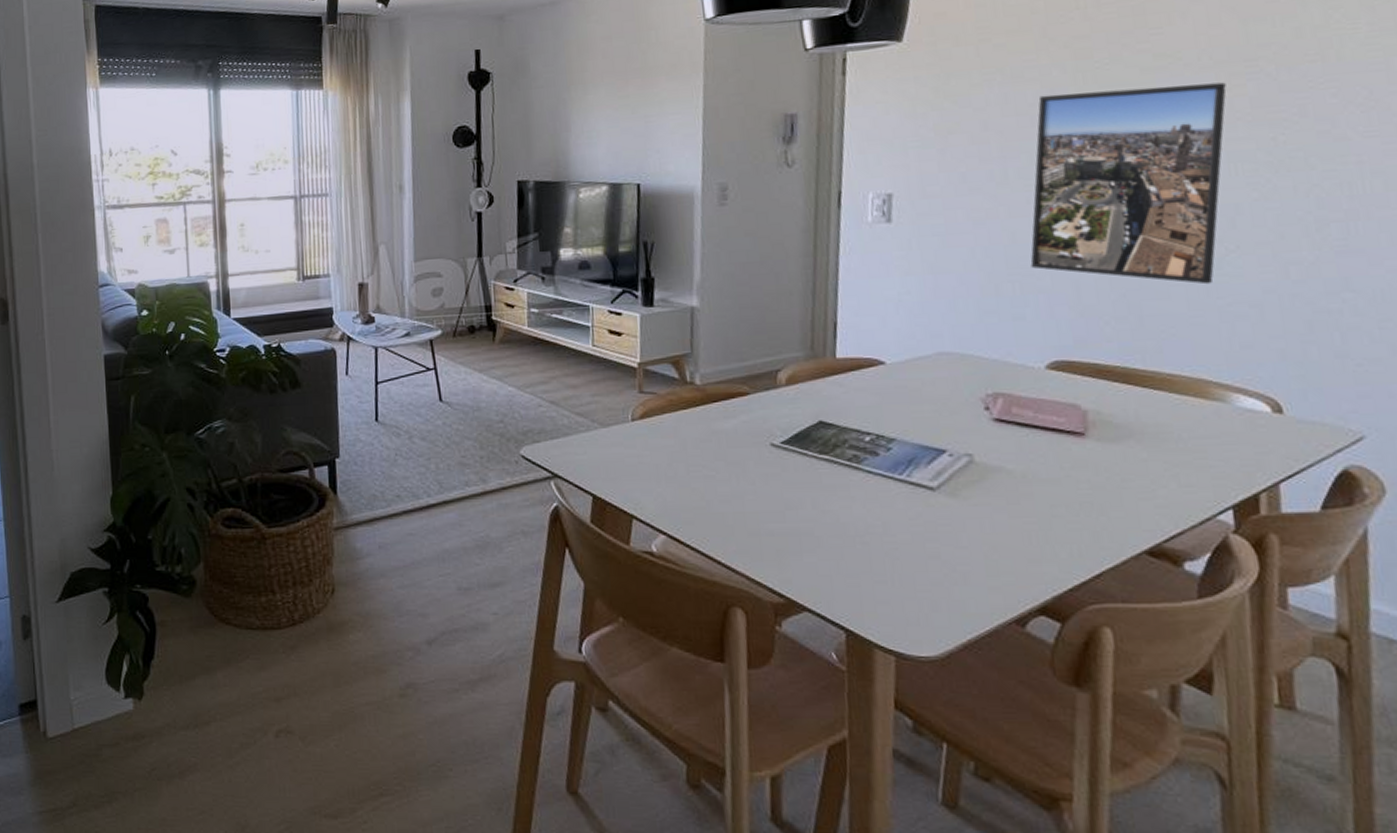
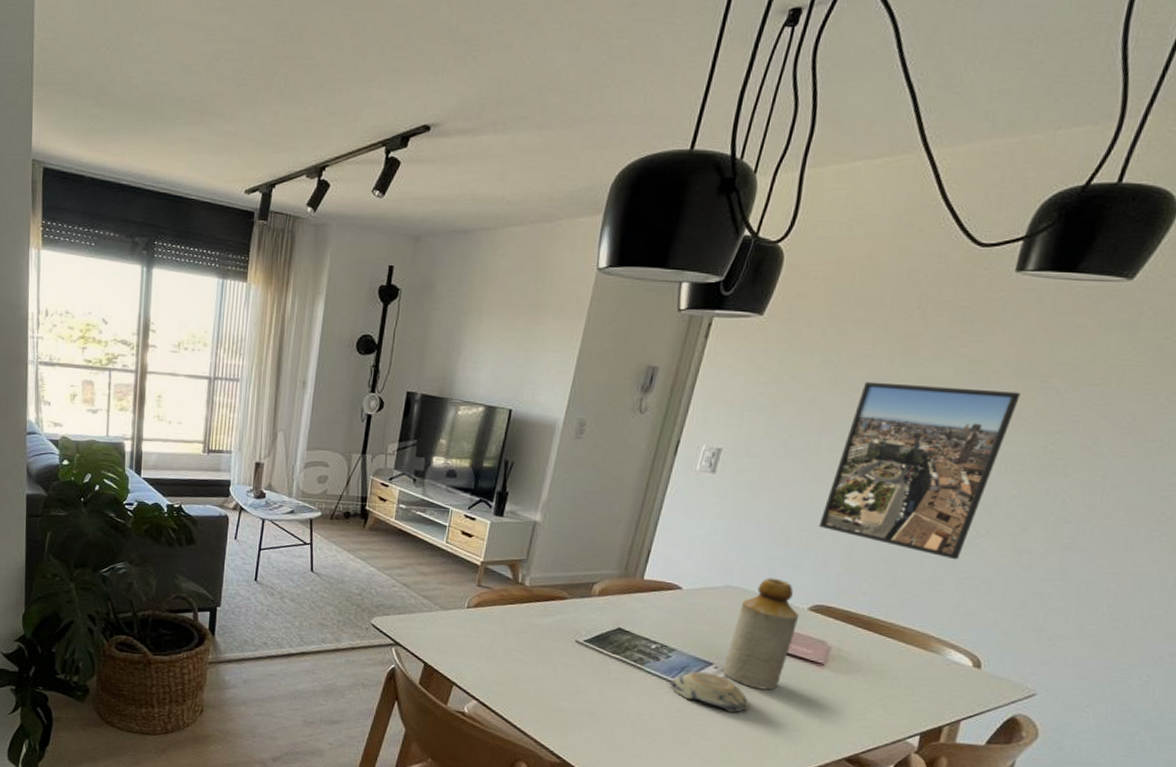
decorative bowl: none [899,463,1006,509] -> present [670,671,750,713]
bottle: none [959,335,1038,476] -> present [723,577,800,690]

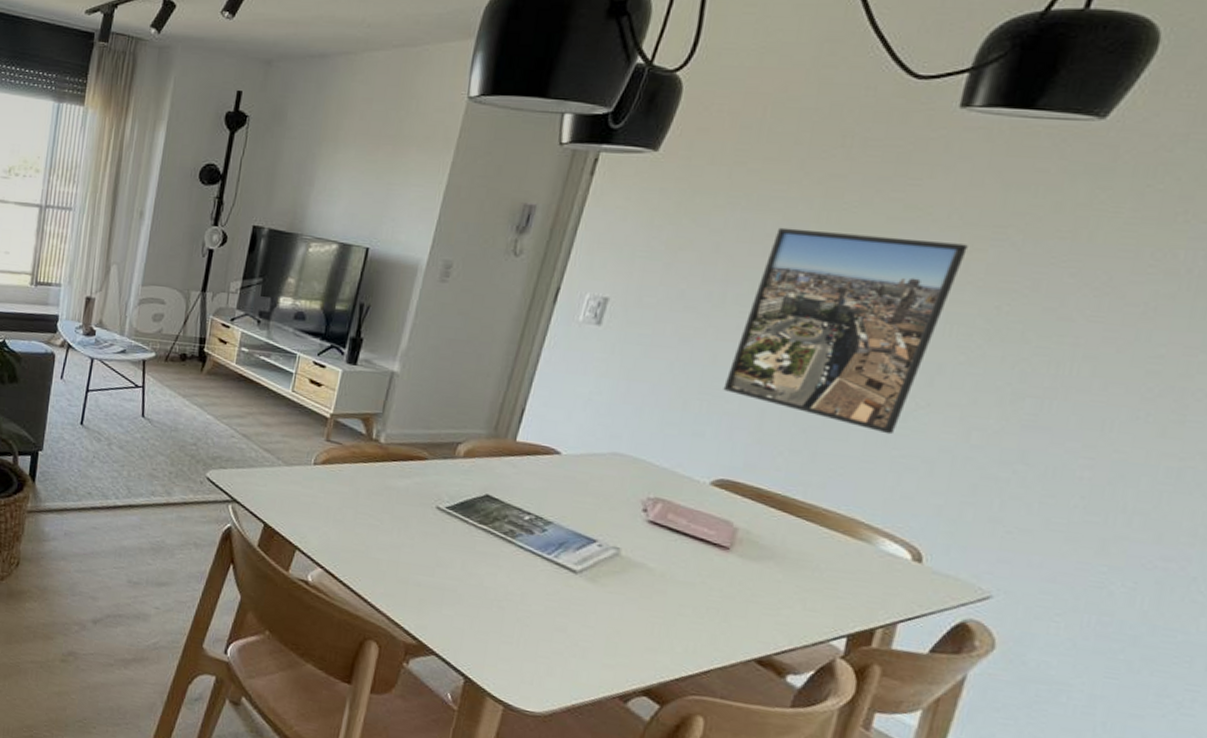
decorative bowl: present [670,671,750,713] -> none [546,549,640,599]
bottle: present [723,577,800,690] -> none [609,445,700,575]

